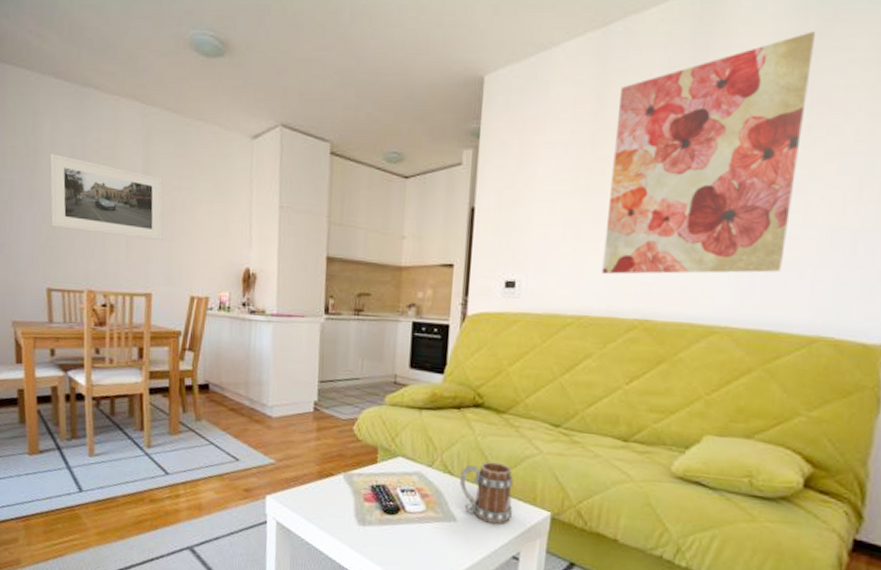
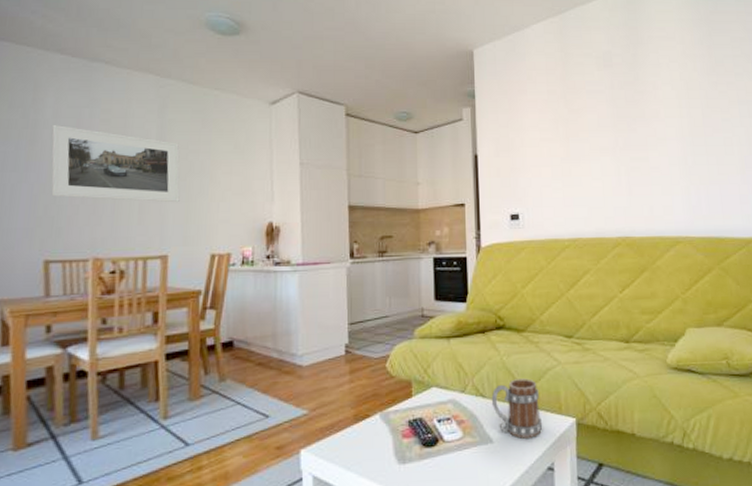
wall art: present [602,31,815,275] -> none [580,19,717,203]

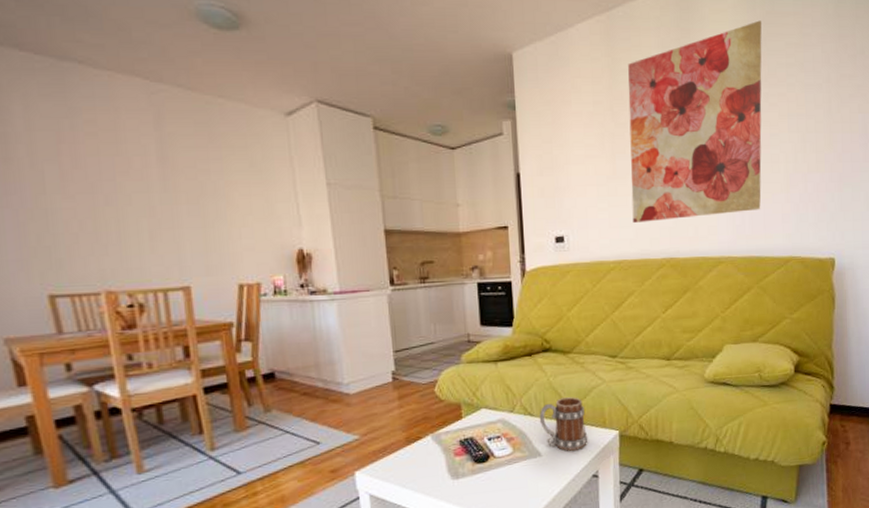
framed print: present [51,124,180,203] -> none [27,138,195,229]
wall art: none [580,19,717,203] -> present [628,20,762,224]

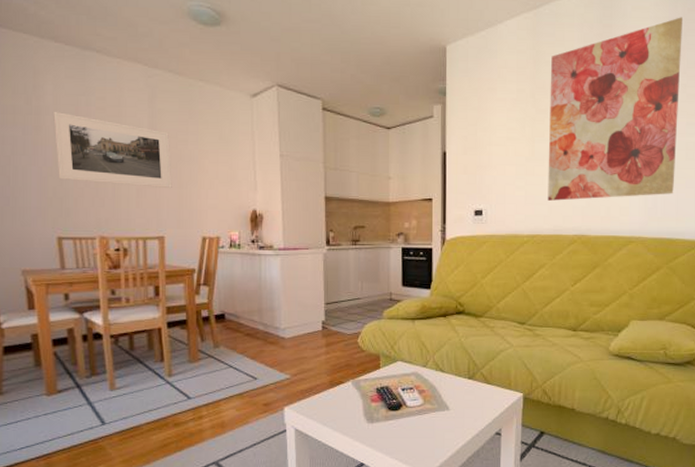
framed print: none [27,138,195,229] -> present [53,111,172,189]
mug: present [539,397,588,451] -> none [449,358,494,408]

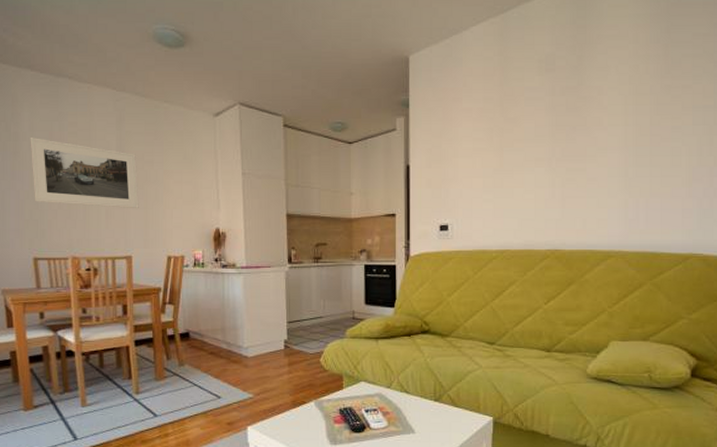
wall art: present [547,17,682,202] -> none [518,13,666,215]

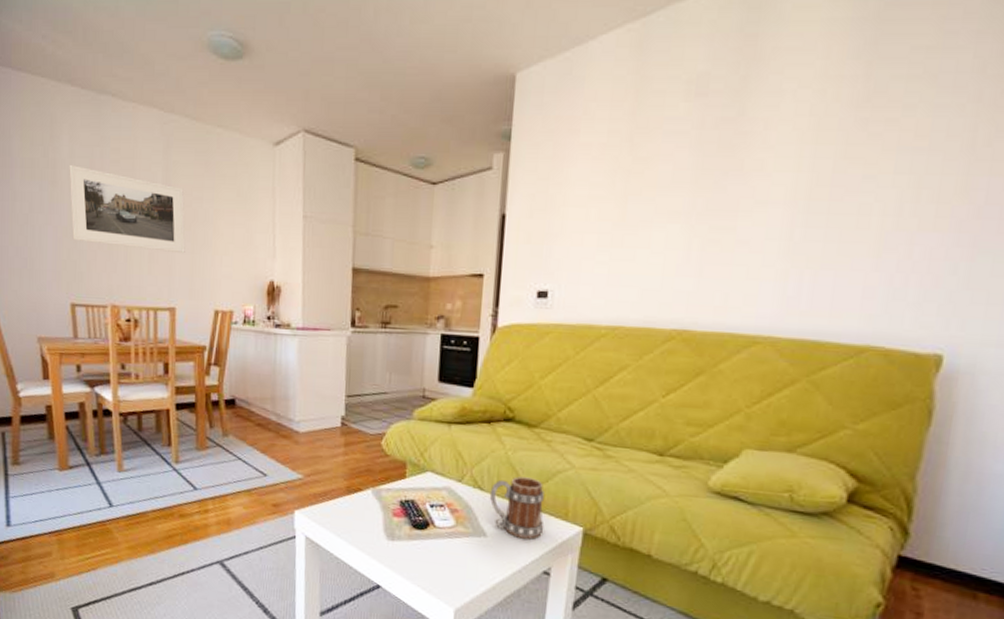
mug: none [414,379,462,432] -> present [489,476,544,540]

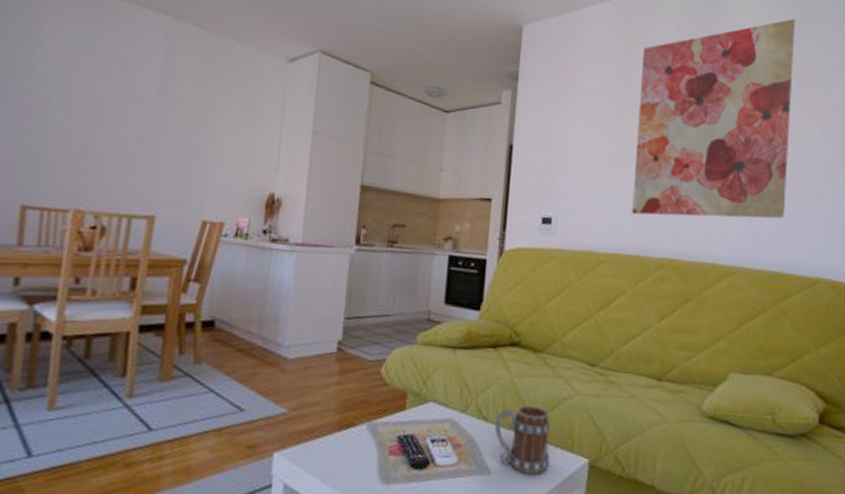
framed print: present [69,164,186,254] -> none [38,56,183,159]
wall art: none [639,16,875,284] -> present [632,19,795,219]

